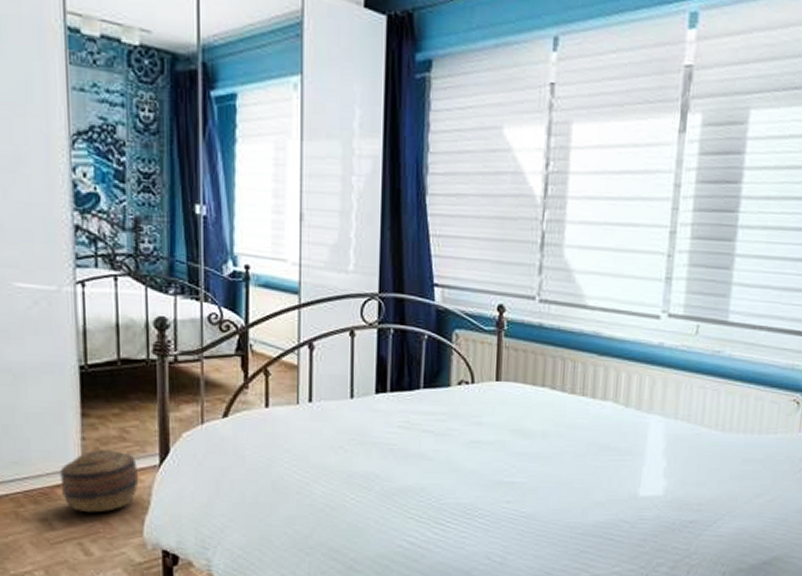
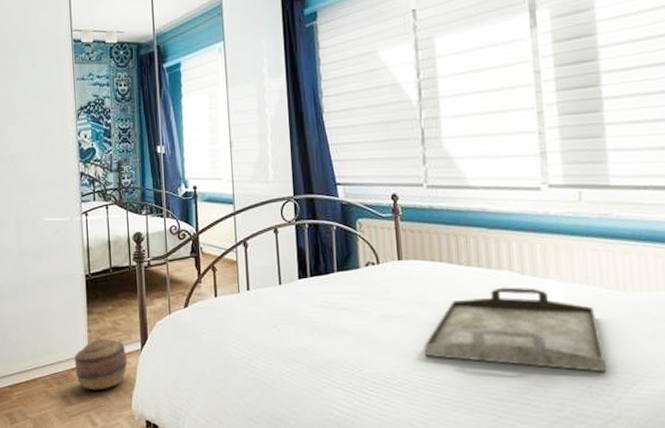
serving tray: none [512,419,693,510] -> present [424,287,606,372]

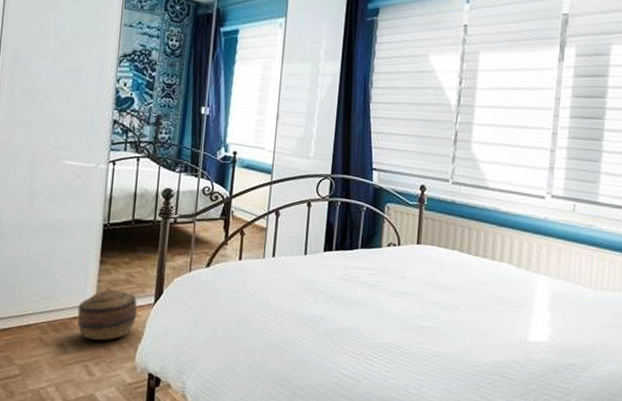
serving tray: present [424,287,606,372] -> none [427,277,572,354]

